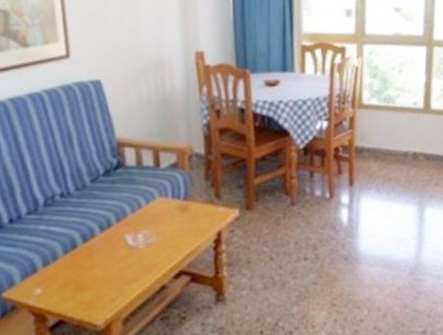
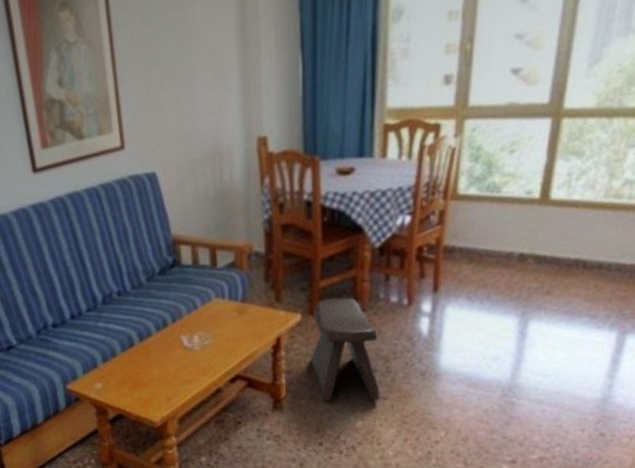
stool: none [249,192,312,290] -> present [311,297,380,401]

